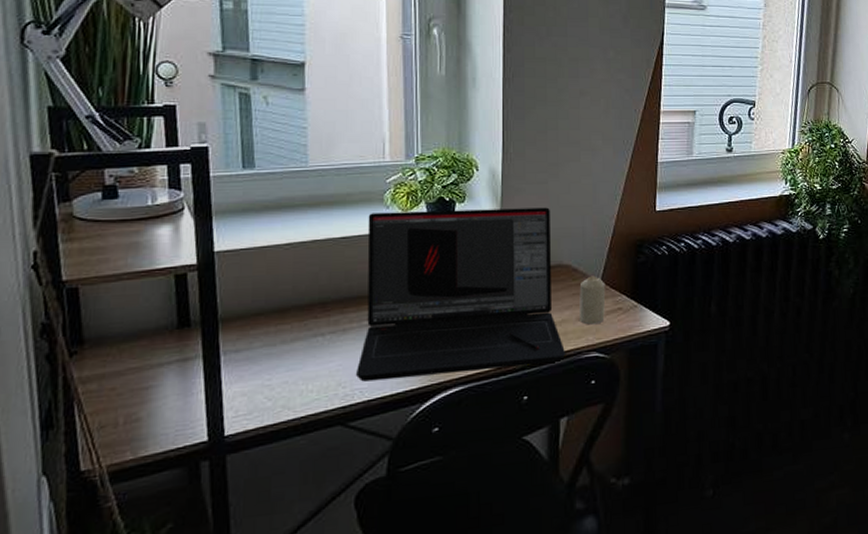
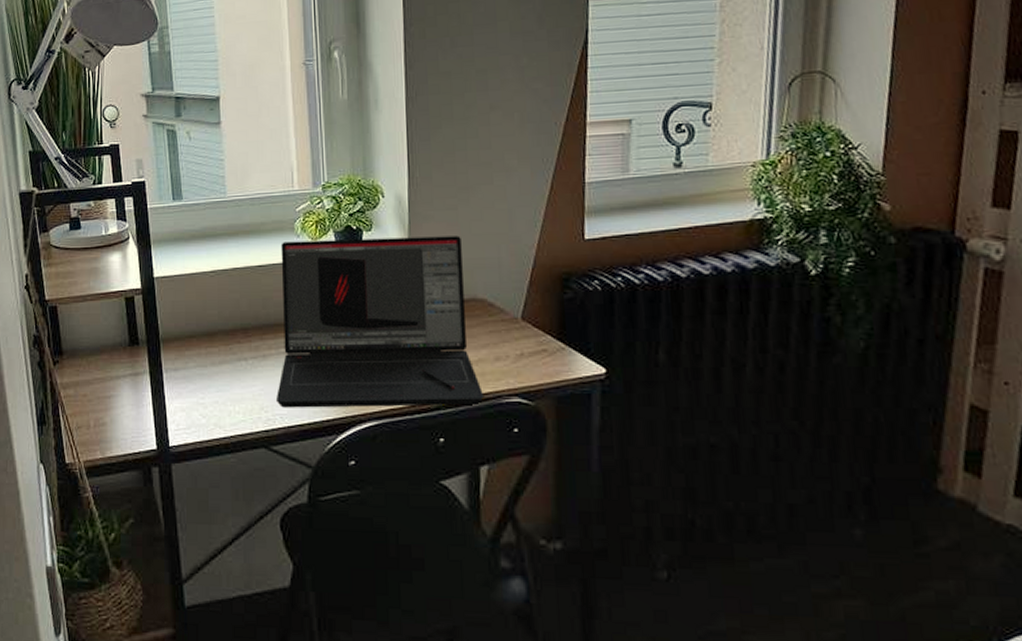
candle: present [579,275,606,325] -> none [497,312,527,366]

